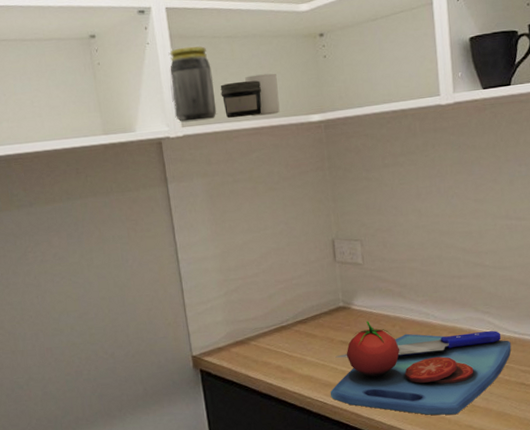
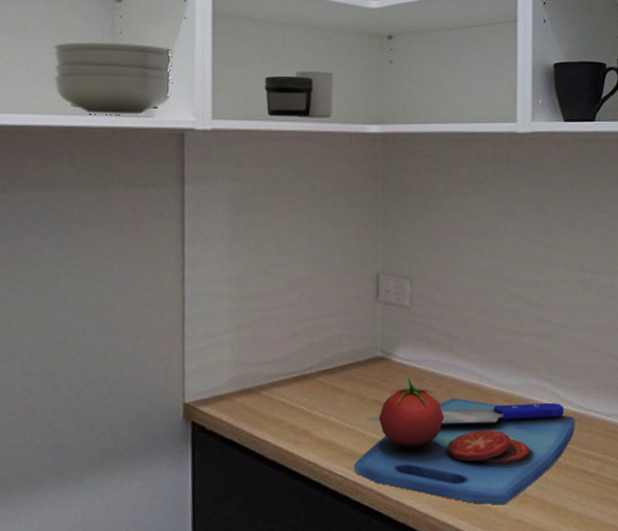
bowl: none [49,71,146,135] -> present [54,42,173,115]
jar: present [170,46,217,123] -> none [206,28,258,115]

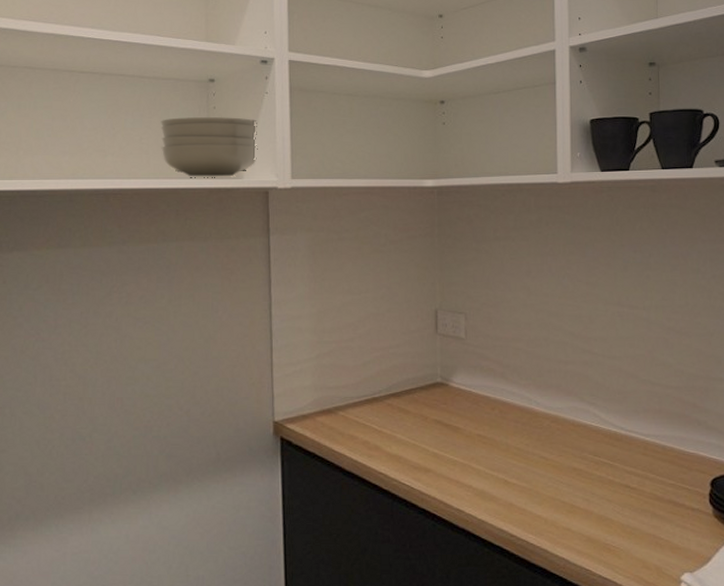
jar: present [264,75,314,118] -> none [335,139,377,175]
mug: present [296,71,333,118] -> none [361,134,393,175]
chopping board: present [353,377,575,505] -> none [418,400,617,515]

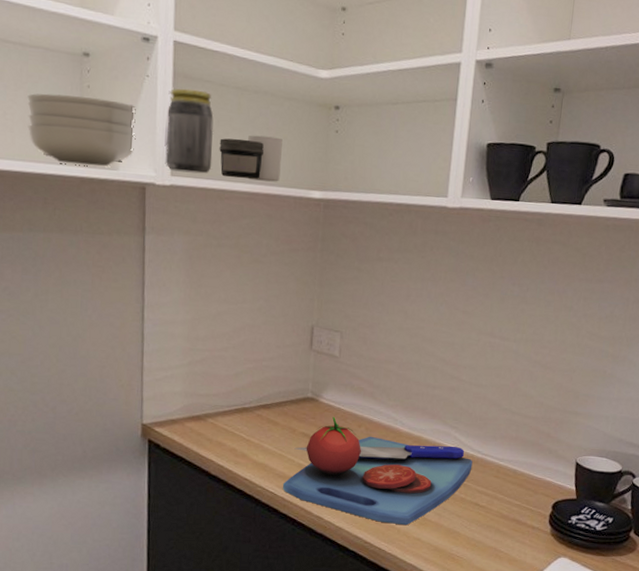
jar: none [286,100,329,174] -> present [166,88,214,174]
jar: none [335,139,377,175] -> present [219,138,265,180]
mug: none [361,134,393,175] -> present [248,135,283,182]
chopping board: none [418,400,617,515] -> present [282,416,473,526]

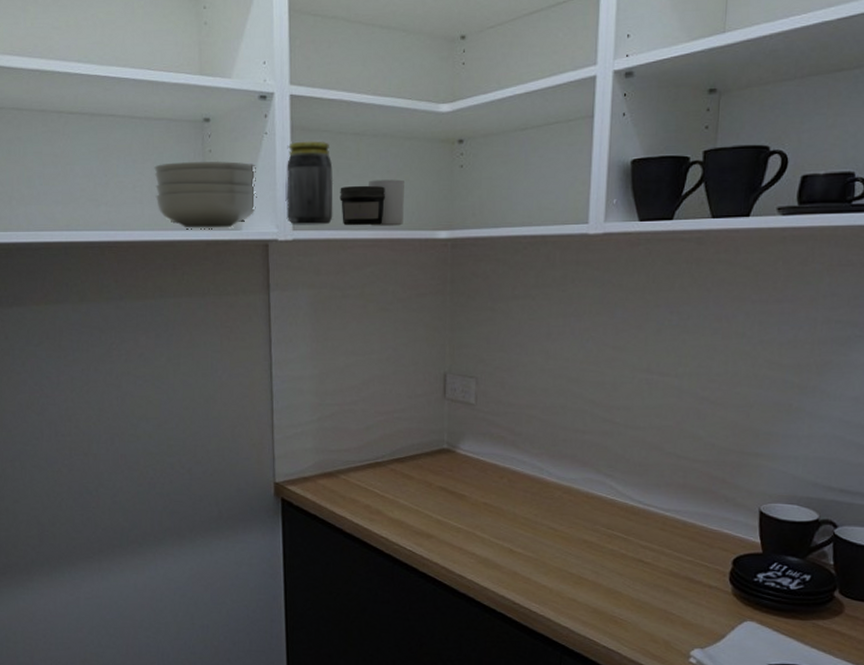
chopping board: present [282,416,473,526] -> none [420,468,633,585]

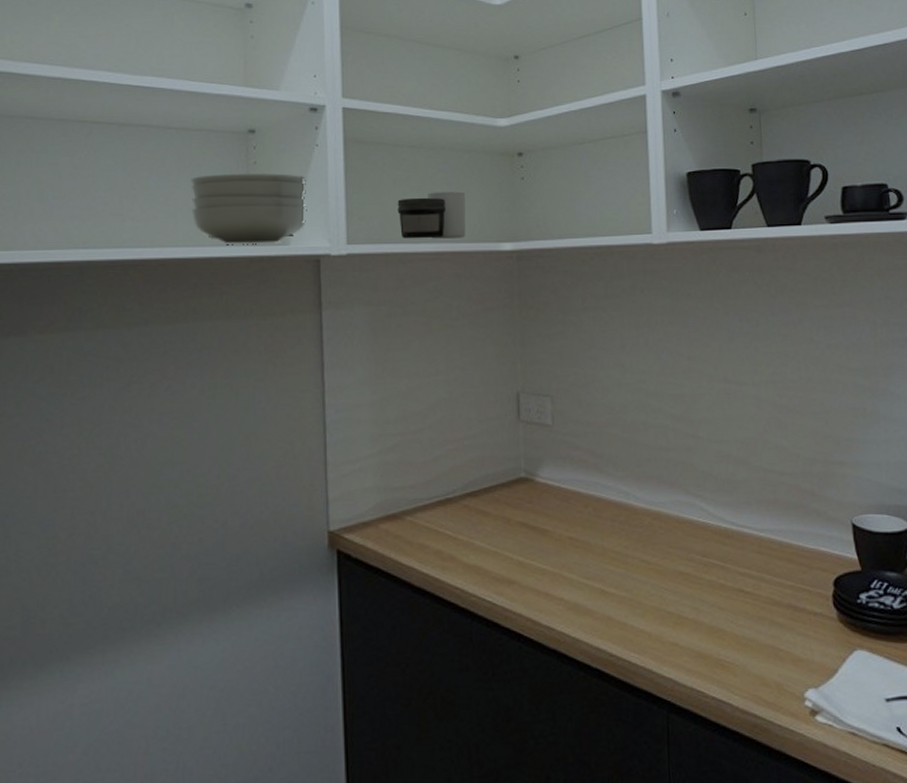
jar: present [286,141,334,225] -> none [340,153,391,239]

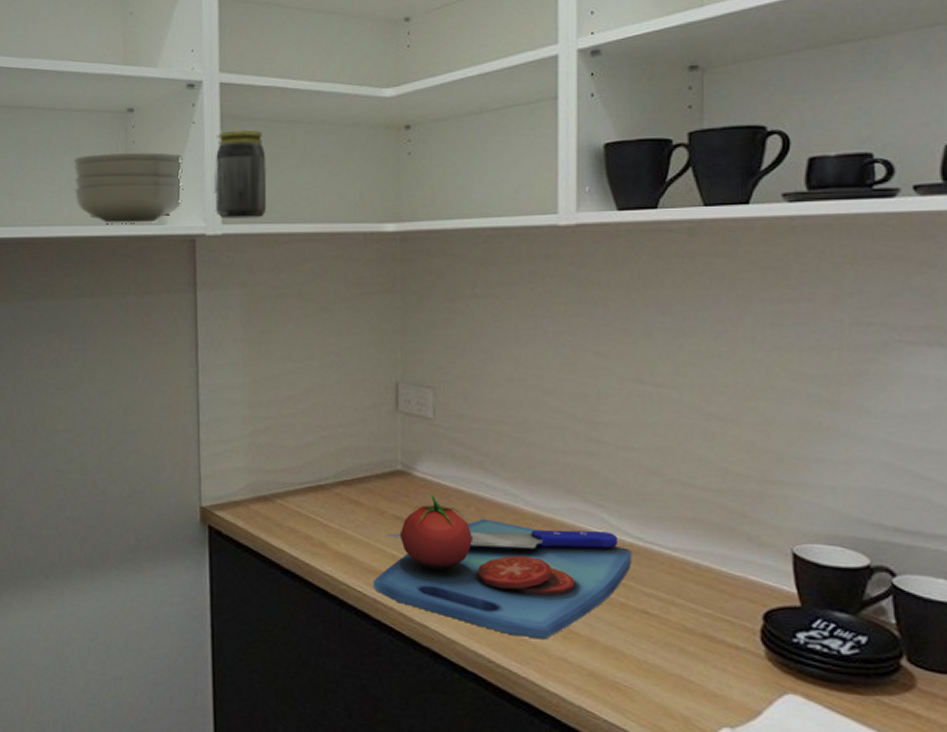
jar: none [340,153,391,239] -> present [215,129,267,219]
jar: present [397,197,447,239] -> none [274,175,326,219]
mug: present [428,191,466,239] -> none [306,168,346,219]
chopping board: none [501,498,728,628] -> present [372,494,632,640]

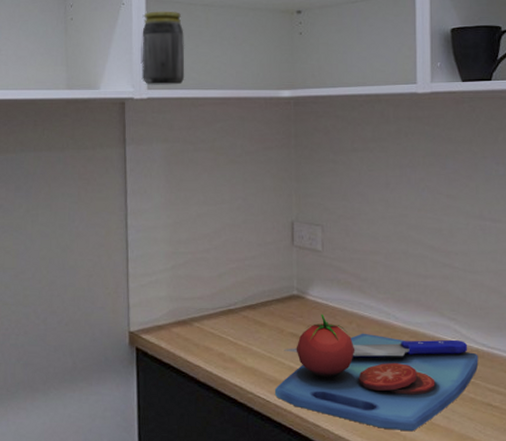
bowl: present [73,152,184,223] -> none [19,28,115,88]

